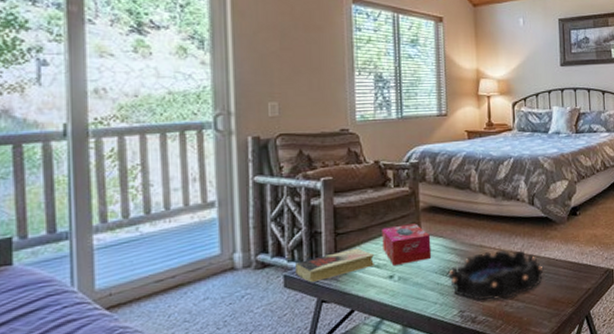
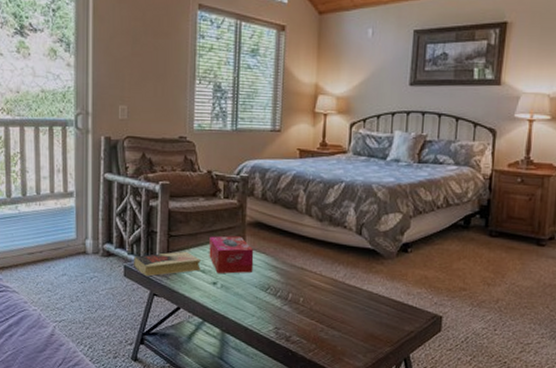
decorative bowl: present [448,250,544,301] -> none [267,275,364,325]

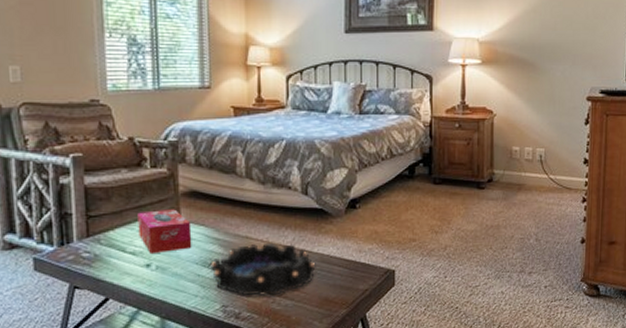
book: present [134,251,201,277] -> none [45,232,130,268]
decorative bowl: none [267,275,364,325] -> present [210,242,316,297]

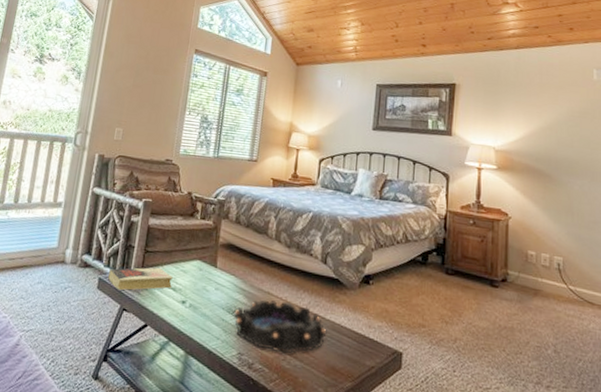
book: none [45,232,130,268] -> present [108,267,173,291]
tissue box: present [137,209,192,253] -> none [181,254,225,294]

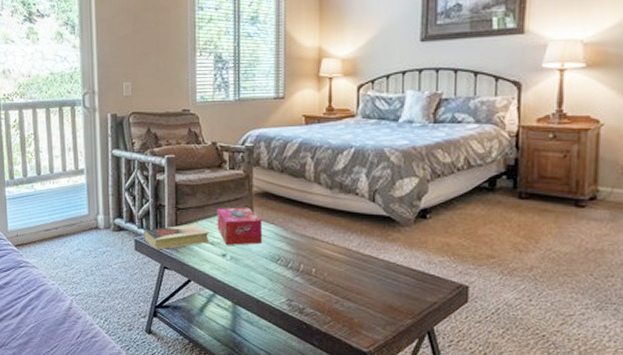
tissue box: none [181,254,225,294] -> present [217,207,263,245]
decorative bowl: present [234,299,327,354] -> none [278,245,381,297]

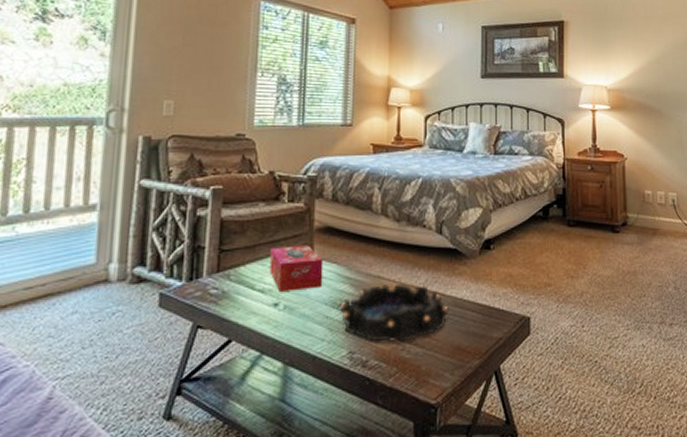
book: present [144,223,209,250] -> none [173,268,259,305]
decorative bowl: none [278,245,381,297] -> present [340,283,449,343]

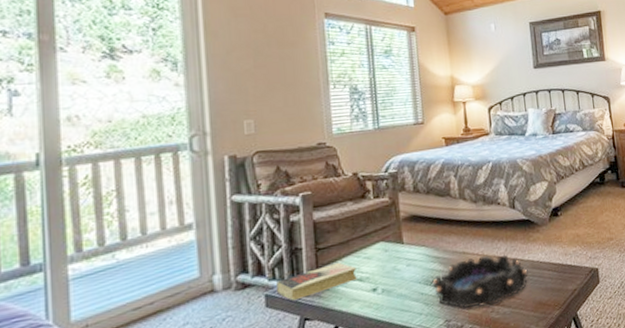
book: none [173,268,259,305] -> present [276,262,357,301]
tissue box: present [269,245,324,291] -> none [363,233,415,278]

